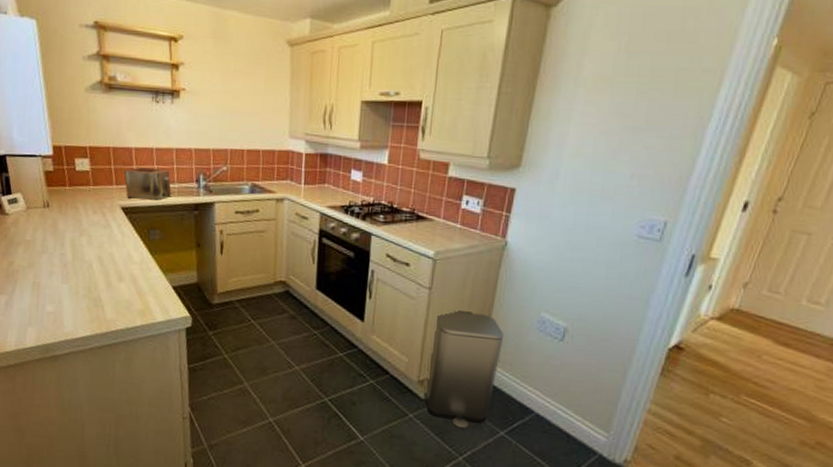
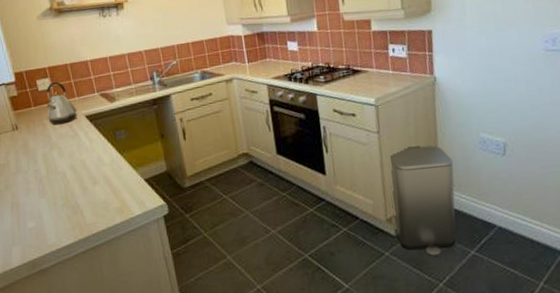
kettle: none [81,164,113,212] -> present [46,81,77,125]
toaster: present [123,167,172,201] -> none [83,73,130,107]

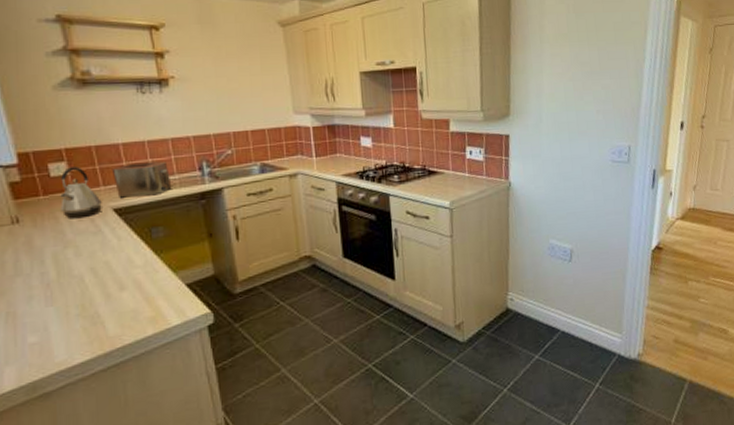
toaster: none [83,73,130,107] -> present [111,161,172,198]
pedal bin: present [388,145,457,256] -> none [460,251,523,362]

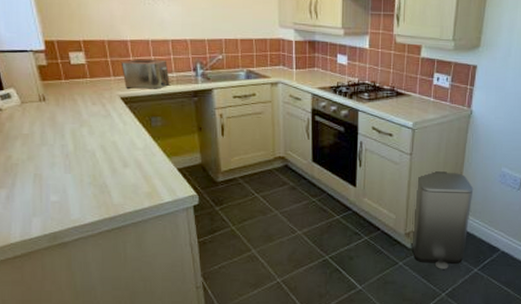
kettle: present [60,167,102,219] -> none [78,57,112,103]
pedal bin: none [460,251,523,362] -> present [410,171,474,269]

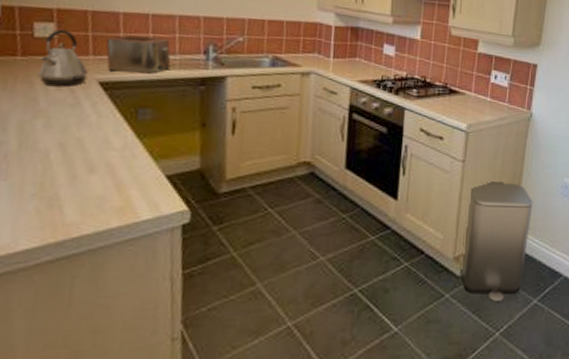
kettle: none [78,57,112,103] -> present [38,29,88,87]

